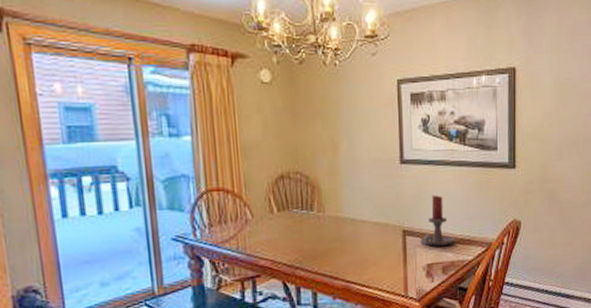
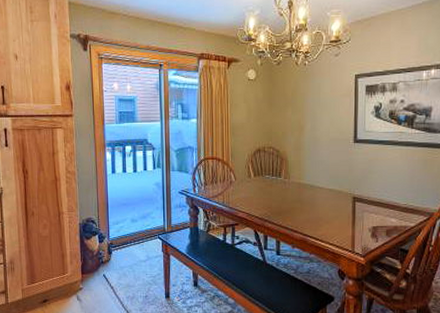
candle holder: present [420,195,456,246] -> none [367,169,400,212]

